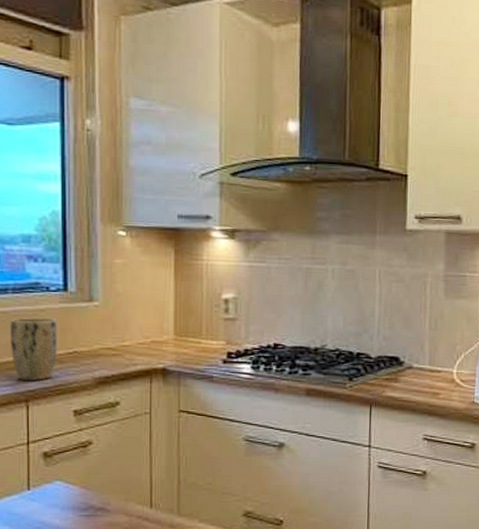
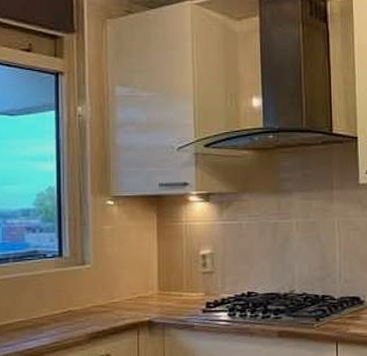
plant pot: present [10,318,58,380] -> none [10,282,54,340]

